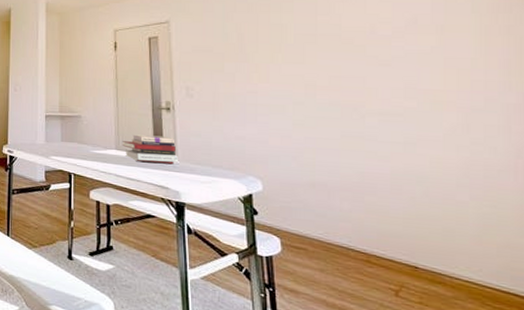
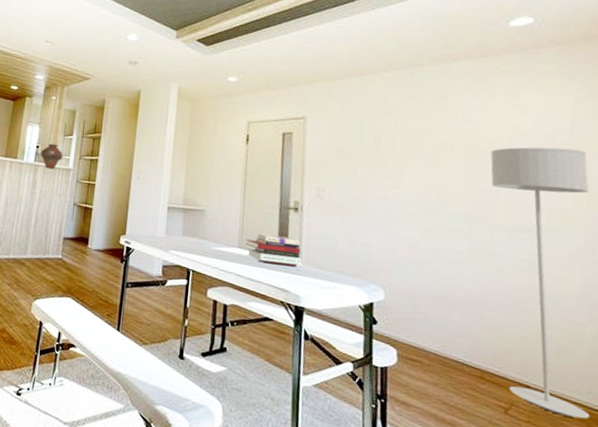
floor lamp: none [354,31,484,297] -> present [490,147,590,419]

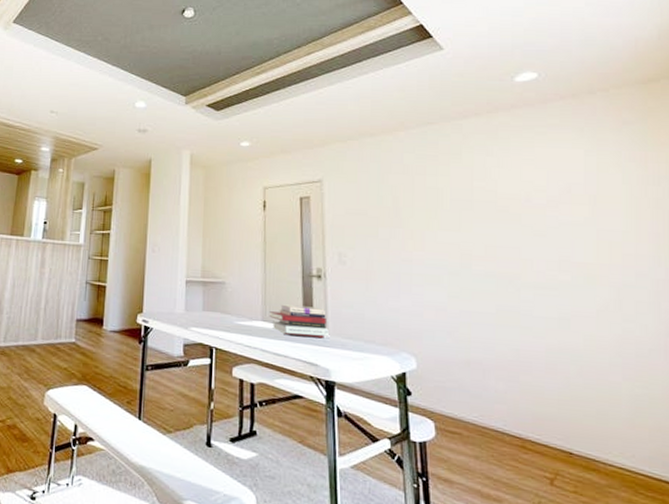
vase: present [40,143,63,170] -> none [48,218,73,246]
floor lamp: present [490,147,590,419] -> none [509,201,637,485]

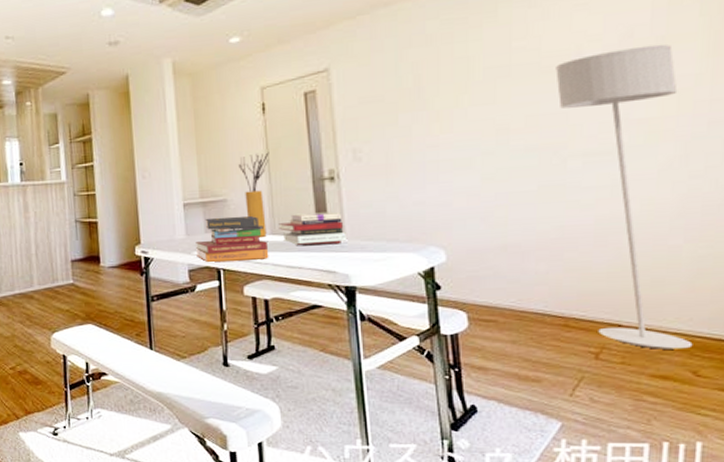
books: none [193,297,259,344] -> present [196,215,269,263]
vase: none [239,244,266,322] -> present [239,152,269,237]
floor lamp: none [509,201,637,485] -> present [555,44,693,349]

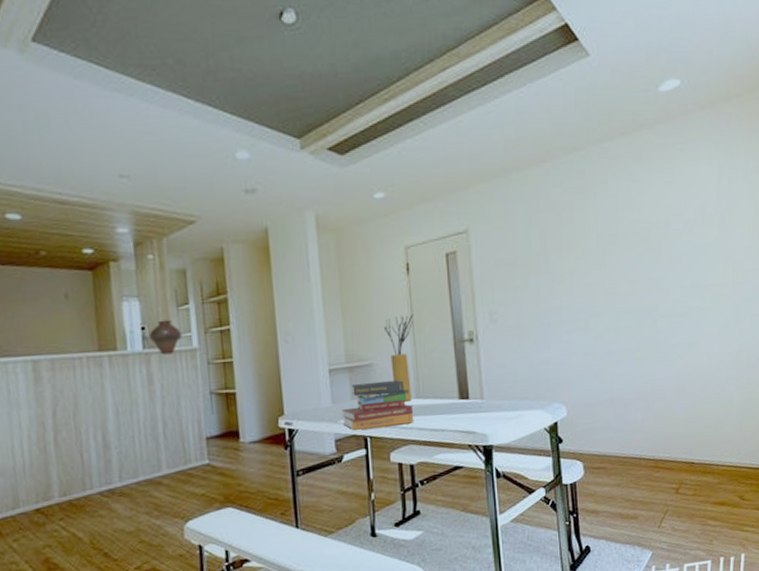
vase: none [25,157,53,187] -> present [148,319,182,355]
books: present [278,212,346,246] -> none [423,373,484,409]
floor lamp: present [555,44,693,349] -> none [650,220,740,481]

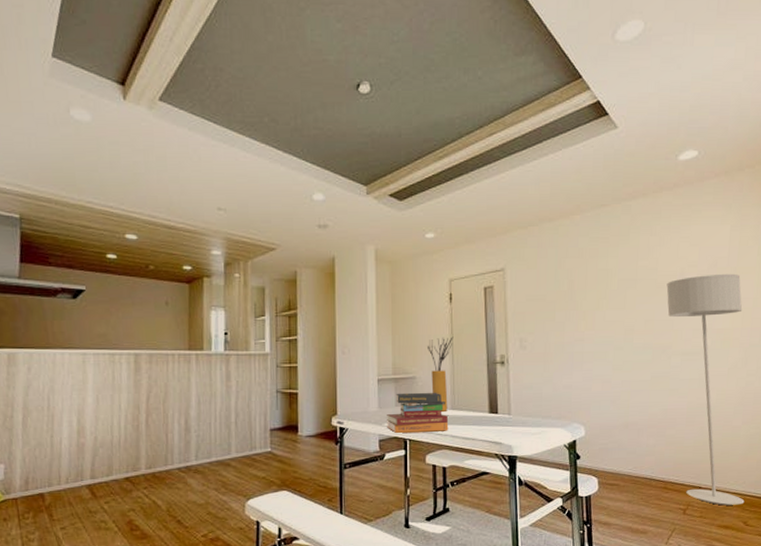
vase: present [148,319,182,355] -> none [230,328,257,357]
floor lamp: none [650,220,740,481] -> present [666,273,745,506]

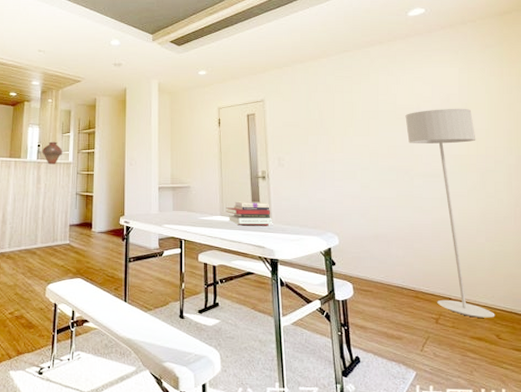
vase: none [230,328,257,357] -> present [42,141,63,165]
books: present [387,392,449,434] -> none [166,199,218,234]
vase: present [428,336,453,412] -> none [200,154,222,217]
books: none [458,391,511,420] -> present [226,201,272,226]

